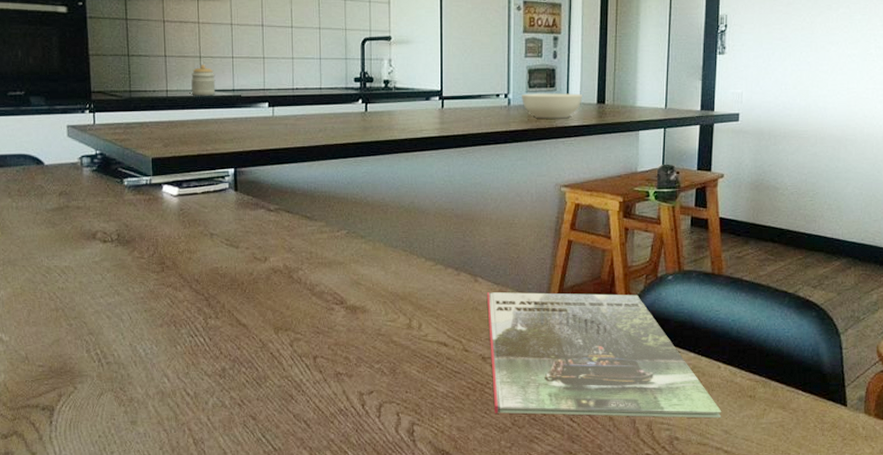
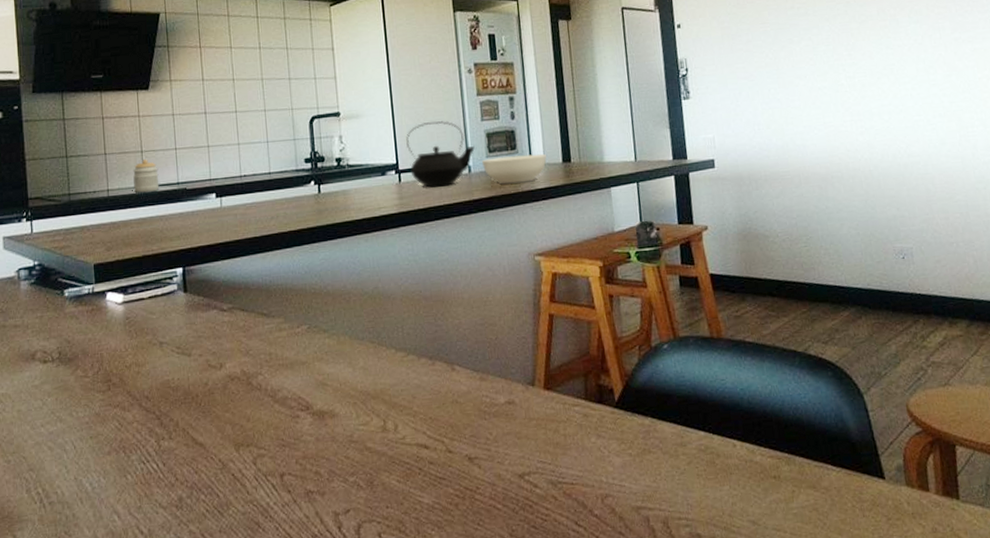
teapot: none [452,53,516,116] -> present [406,121,475,188]
magazine: present [486,291,722,419] -> none [466,369,746,524]

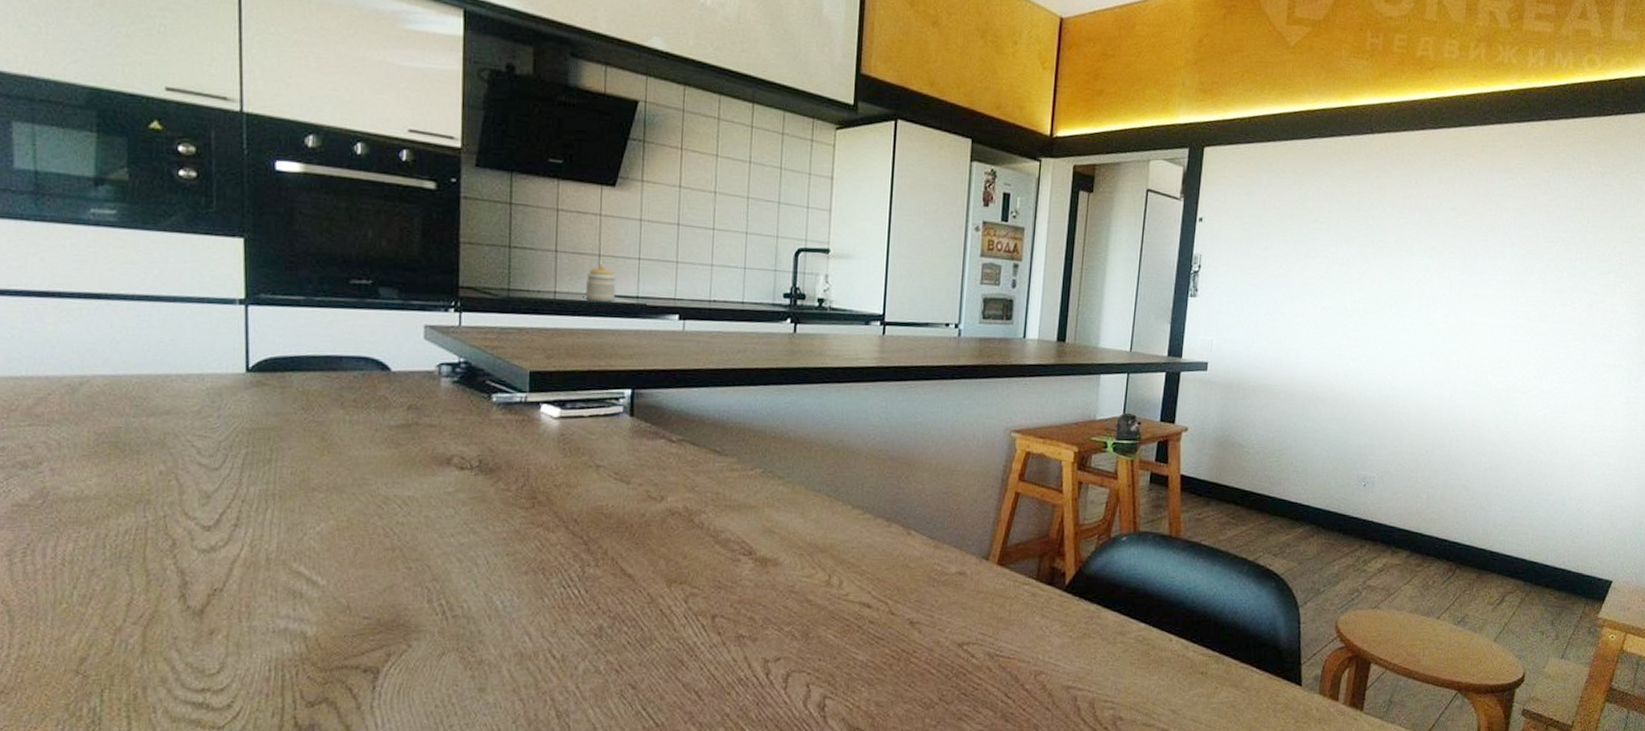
teapot: present [406,121,475,188] -> none [896,275,969,347]
bowl: present [481,153,547,184] -> none [973,325,1041,356]

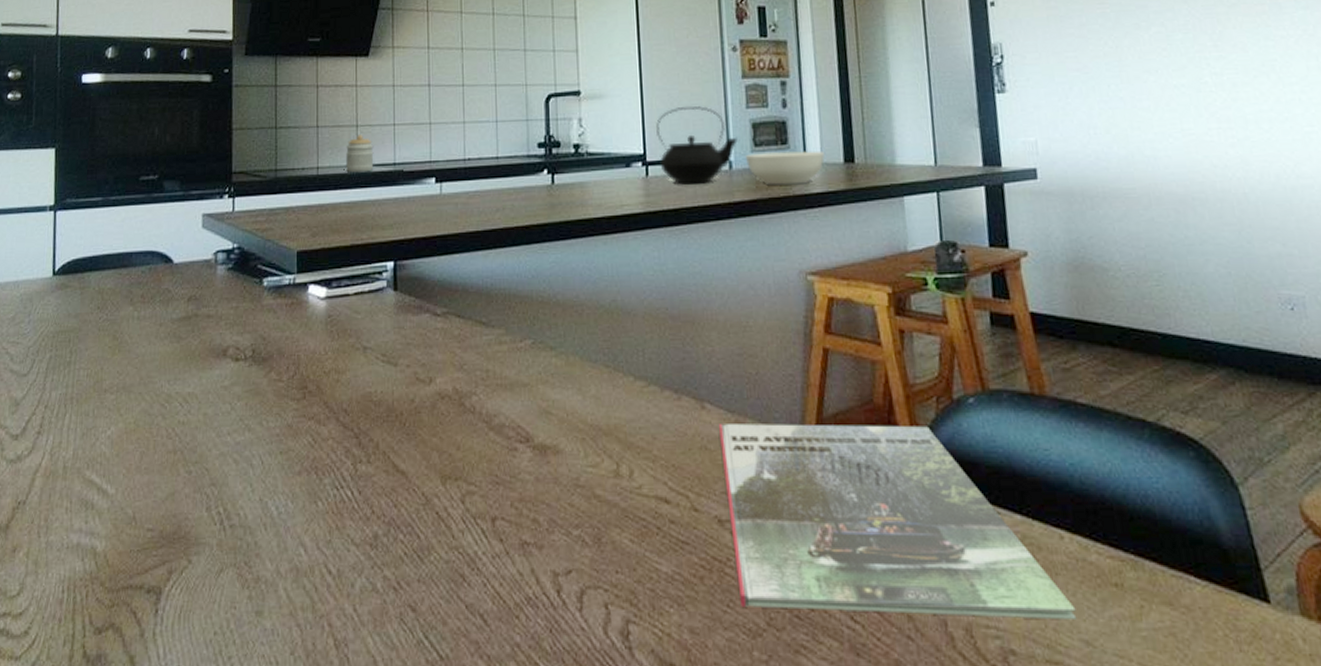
teapot: none [896,275,969,347] -> present [656,105,738,185]
magazine: none [919,546,1171,697] -> present [718,422,1077,621]
bowl: none [973,325,1041,356] -> present [744,150,825,186]

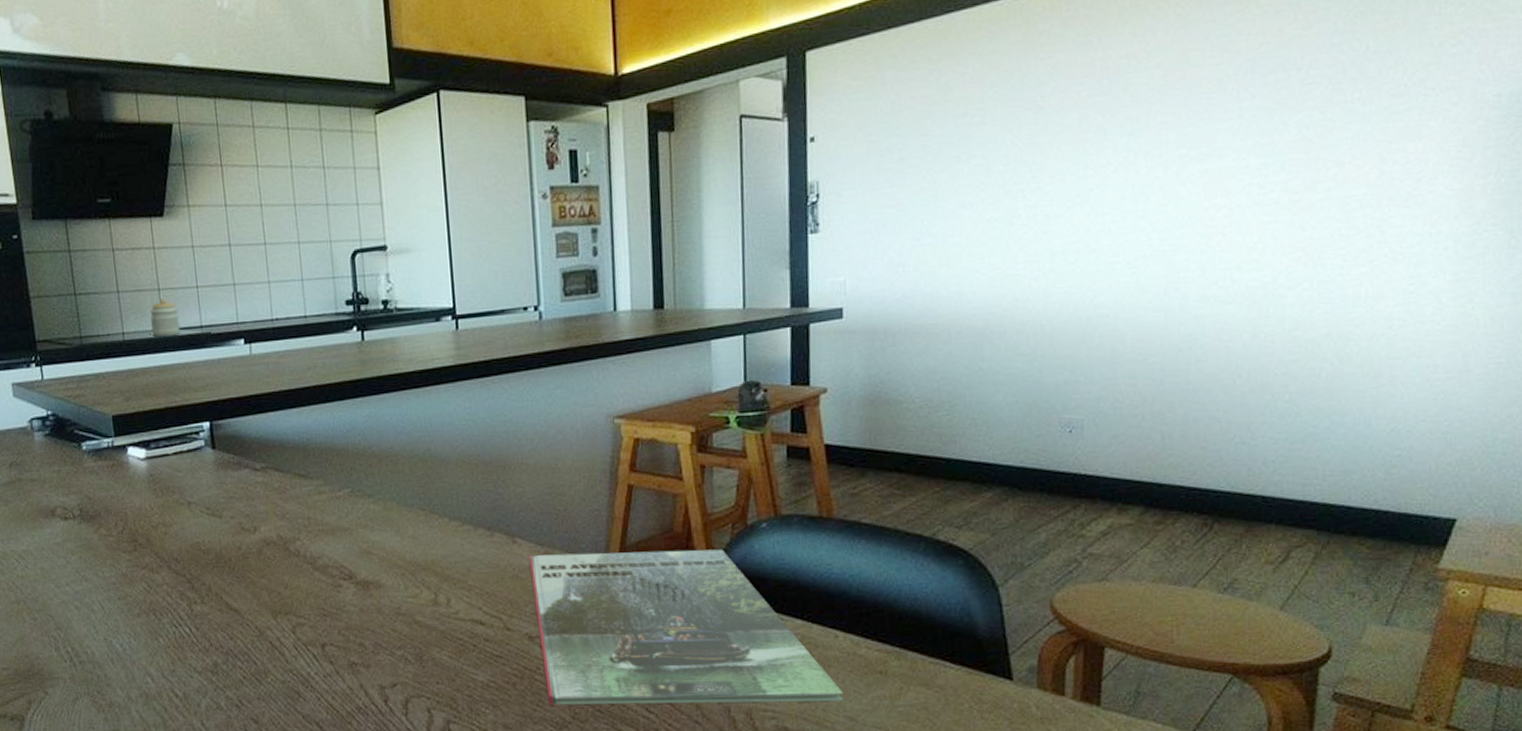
teapot: present [656,105,738,185] -> none [465,257,548,337]
bowl: present [744,150,825,186] -> none [554,298,634,334]

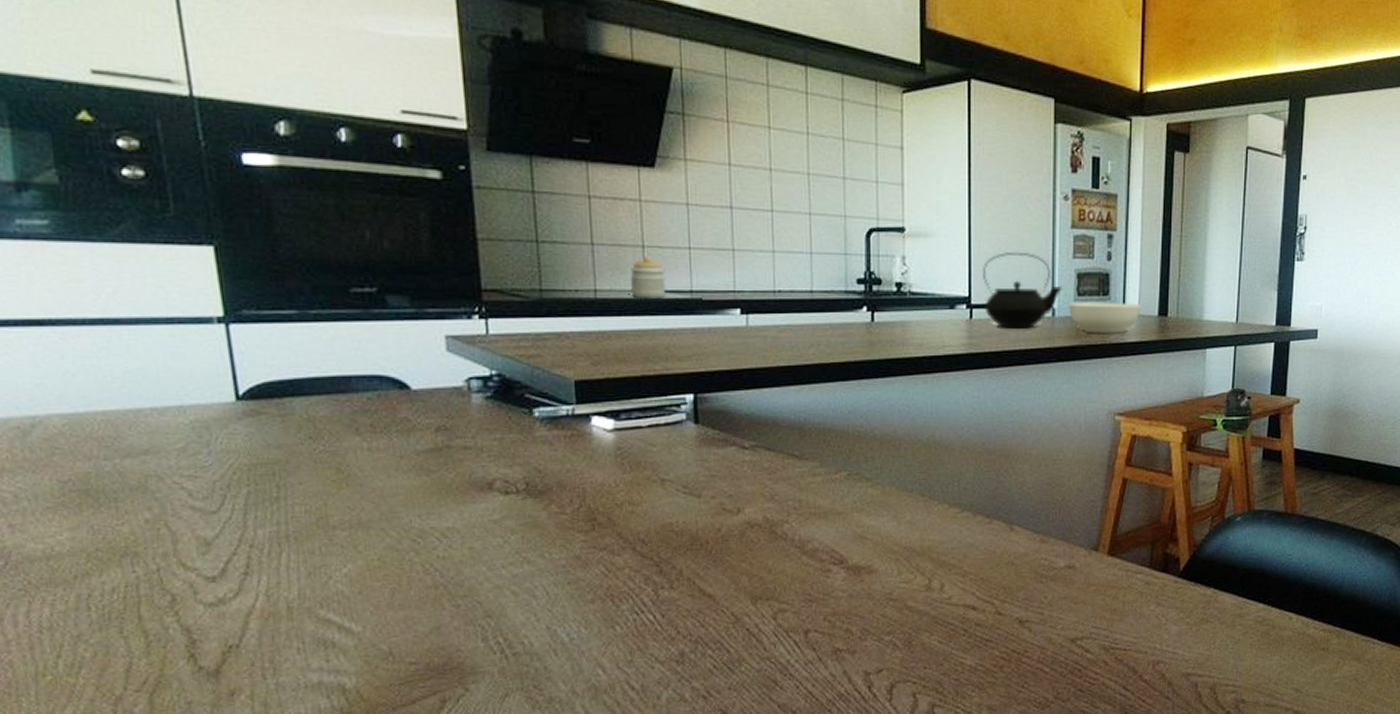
teapot: none [465,257,548,337] -> present [983,251,1062,329]
magazine: present [528,549,844,705] -> none [1024,540,1293,687]
bowl: none [554,298,634,334] -> present [1067,302,1141,334]

